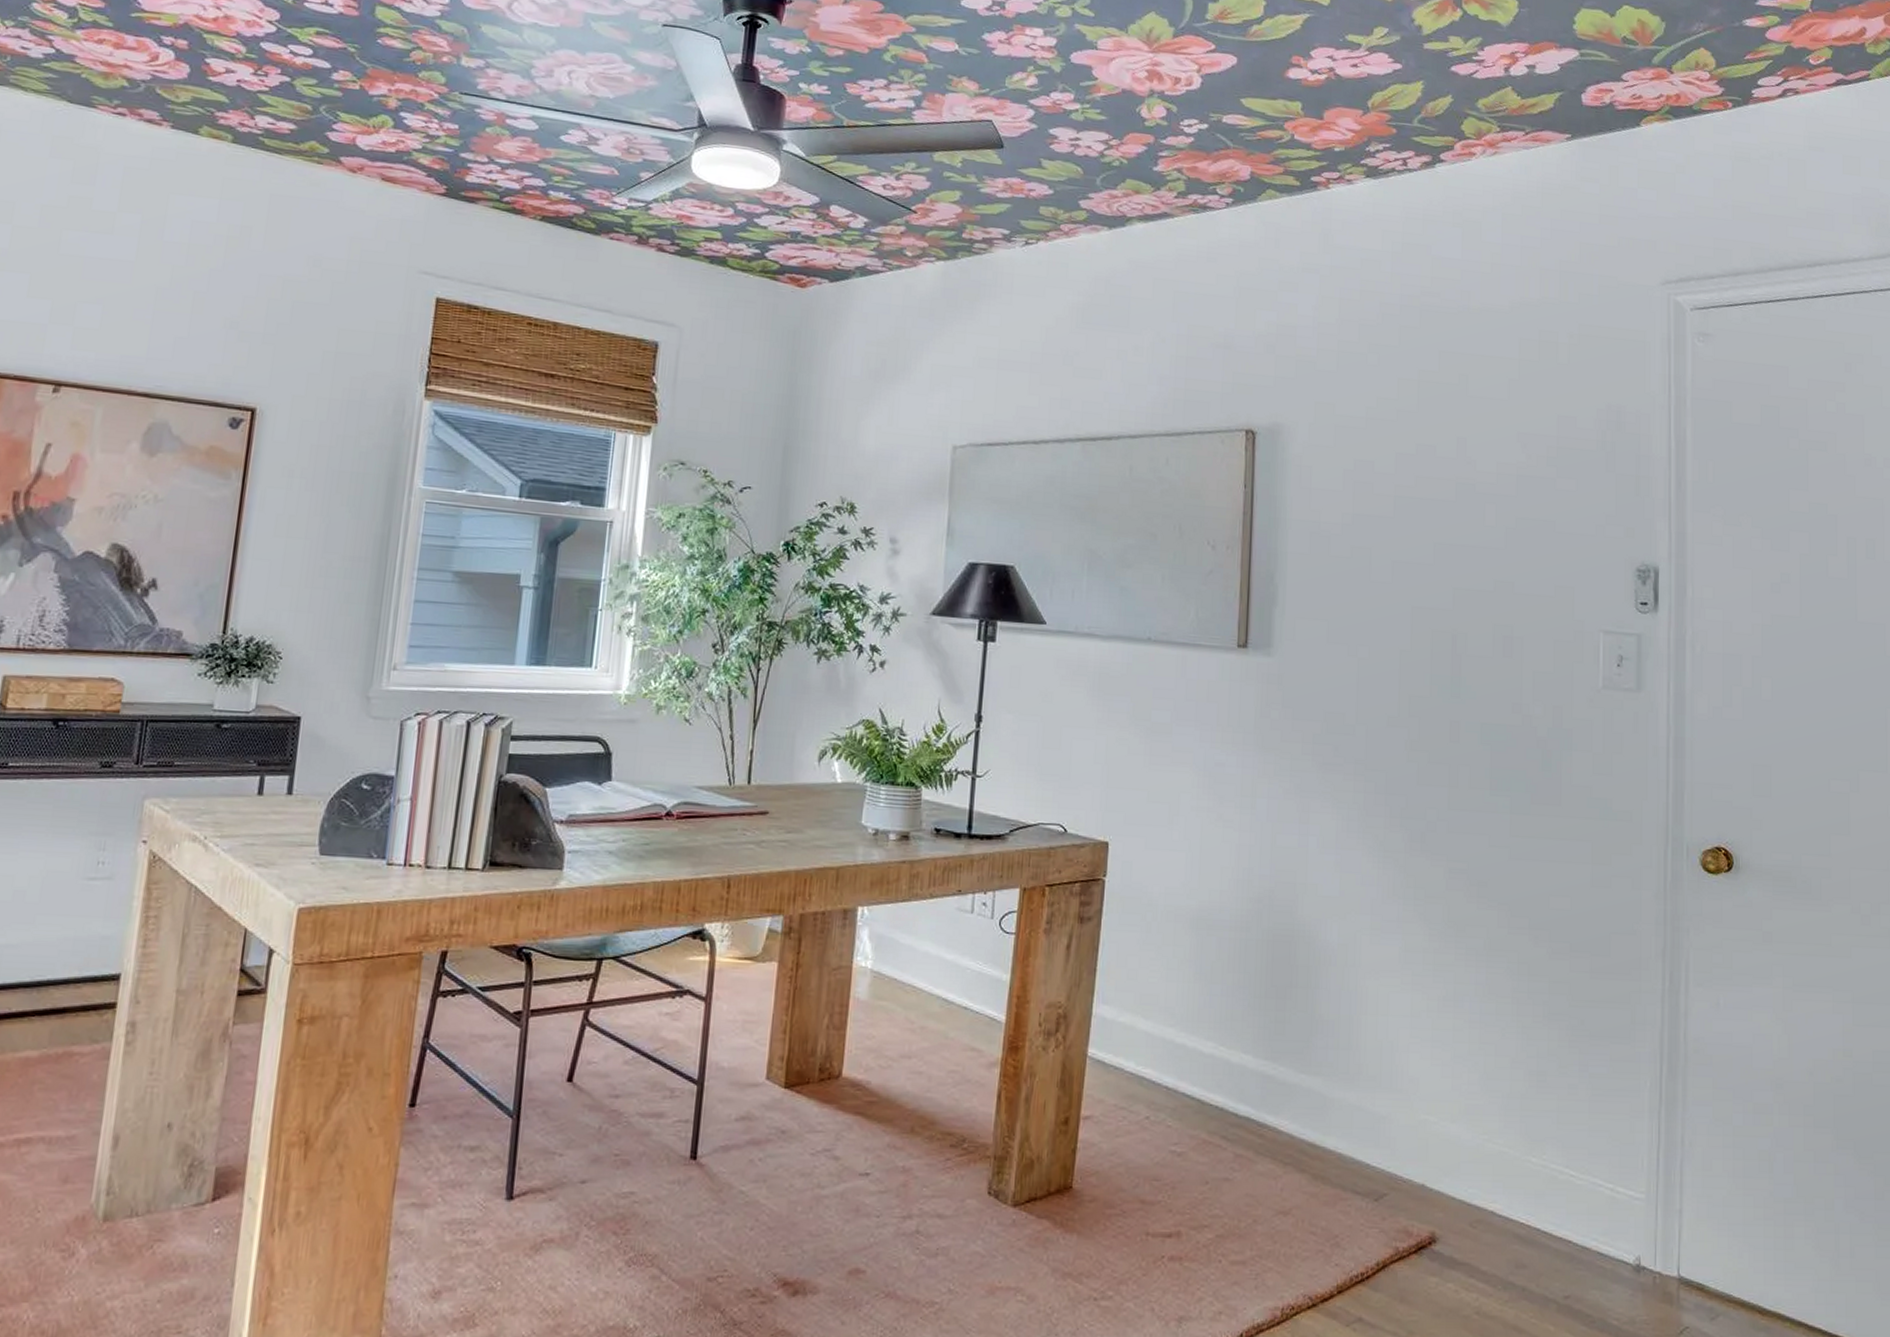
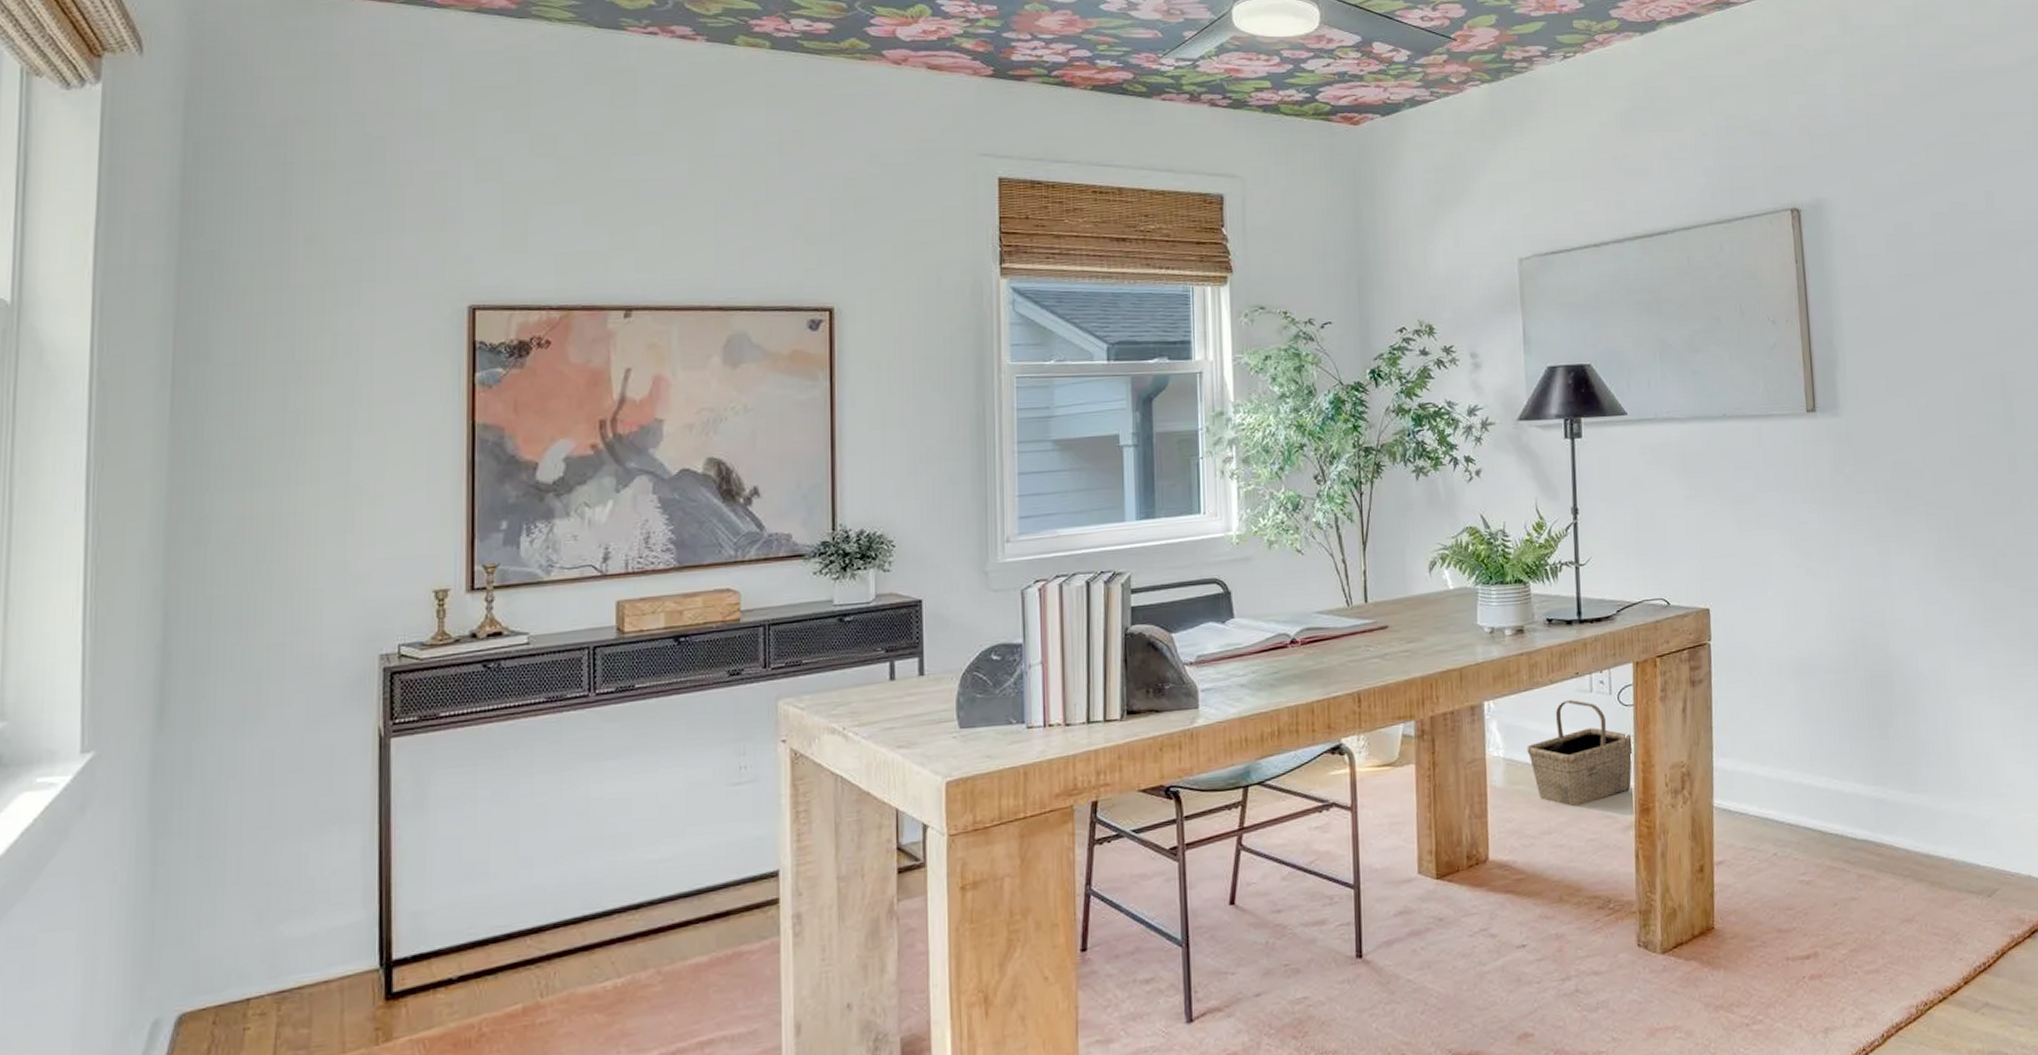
basket: none [896,918,1011,1033] -> present [1527,700,1634,807]

